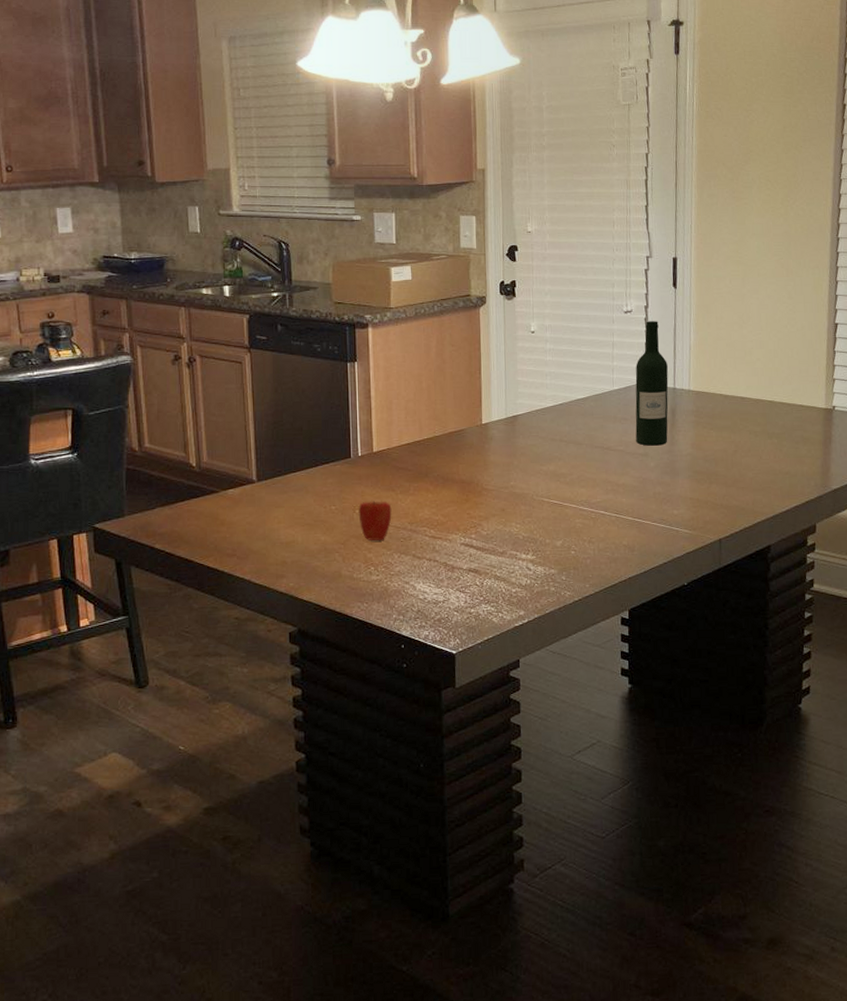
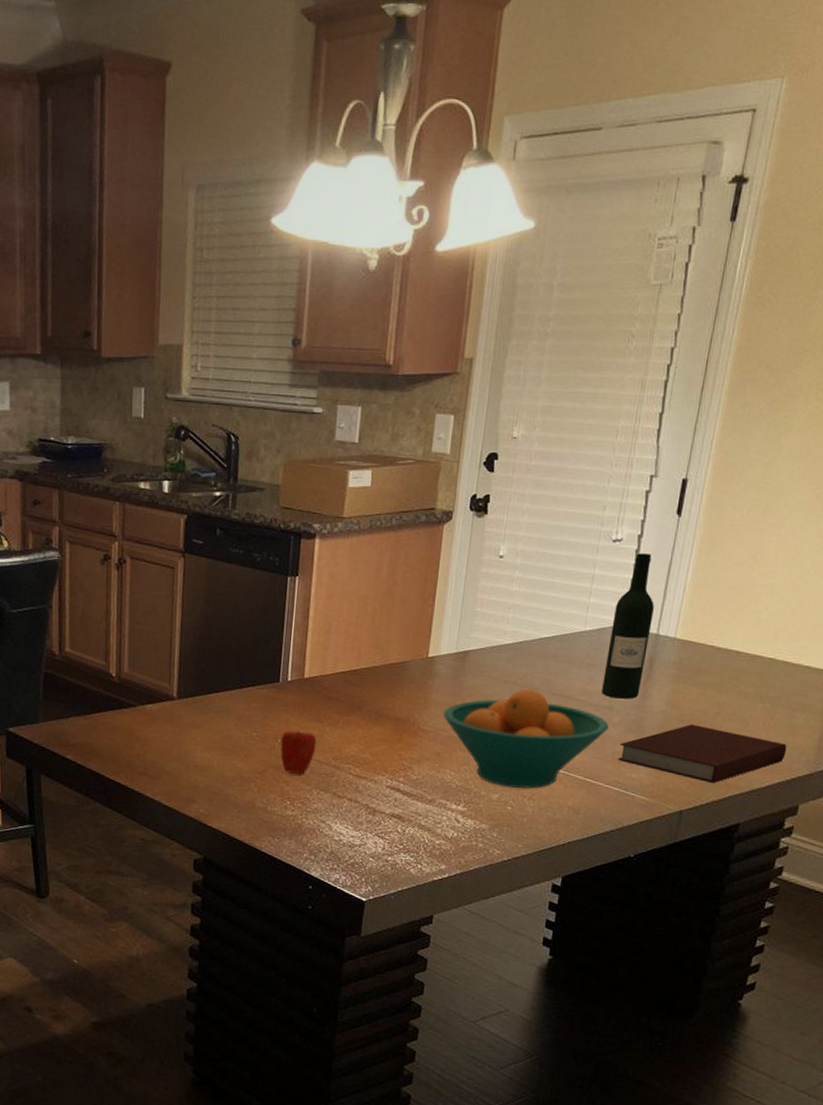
fruit bowl: none [503,444,647,533] -> present [443,688,609,789]
notebook: none [658,462,798,513] -> present [617,723,787,784]

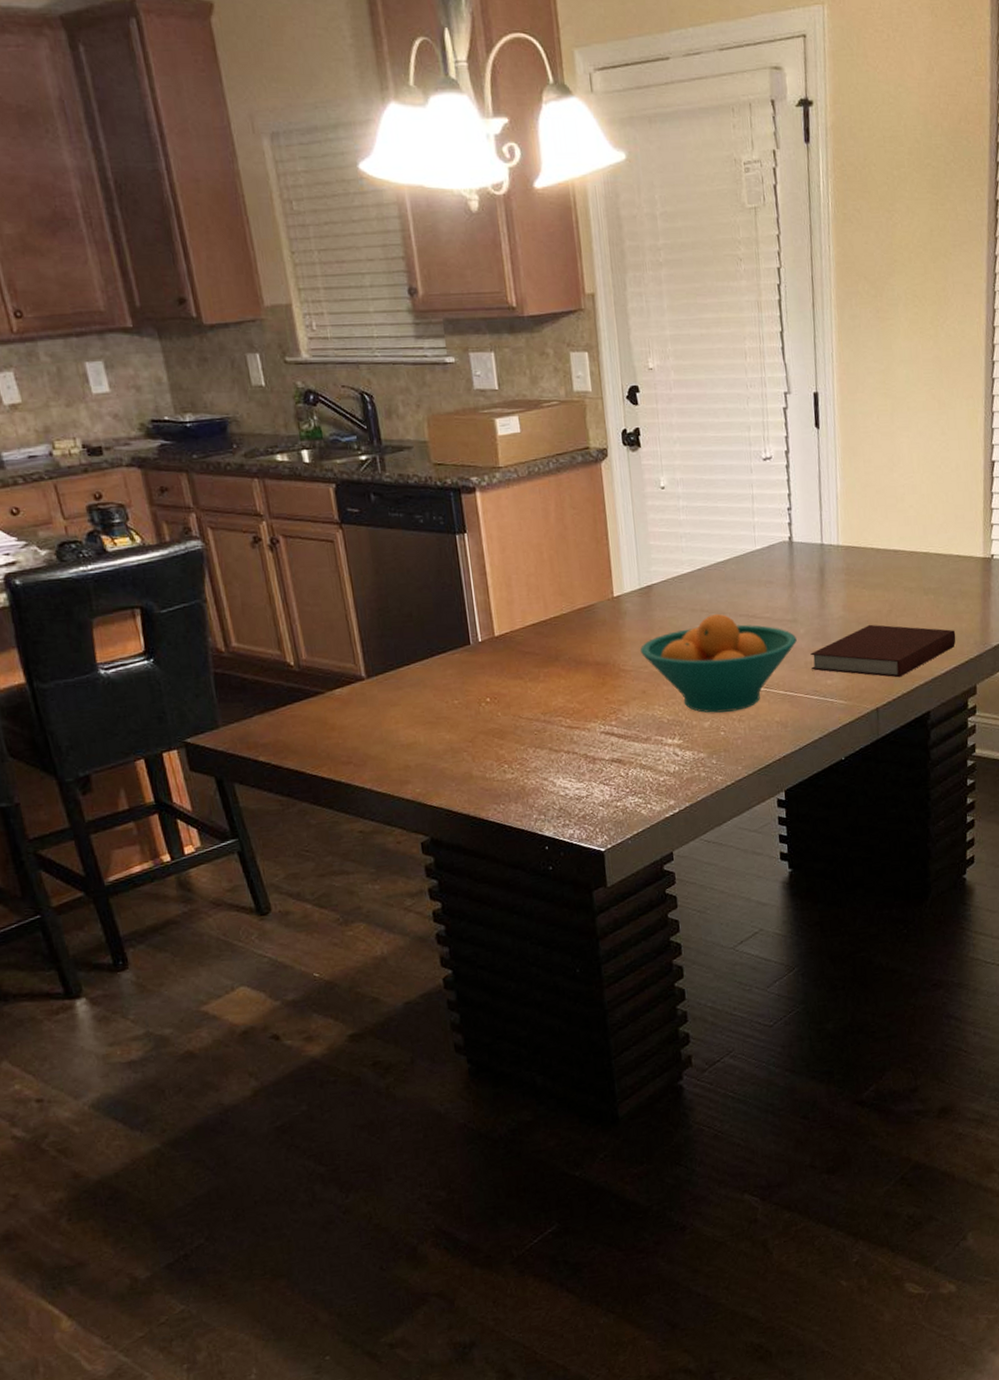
apple: present [280,731,317,774] -> none [484,691,523,736]
wine bottle: present [602,553,654,699] -> none [779,468,818,611]

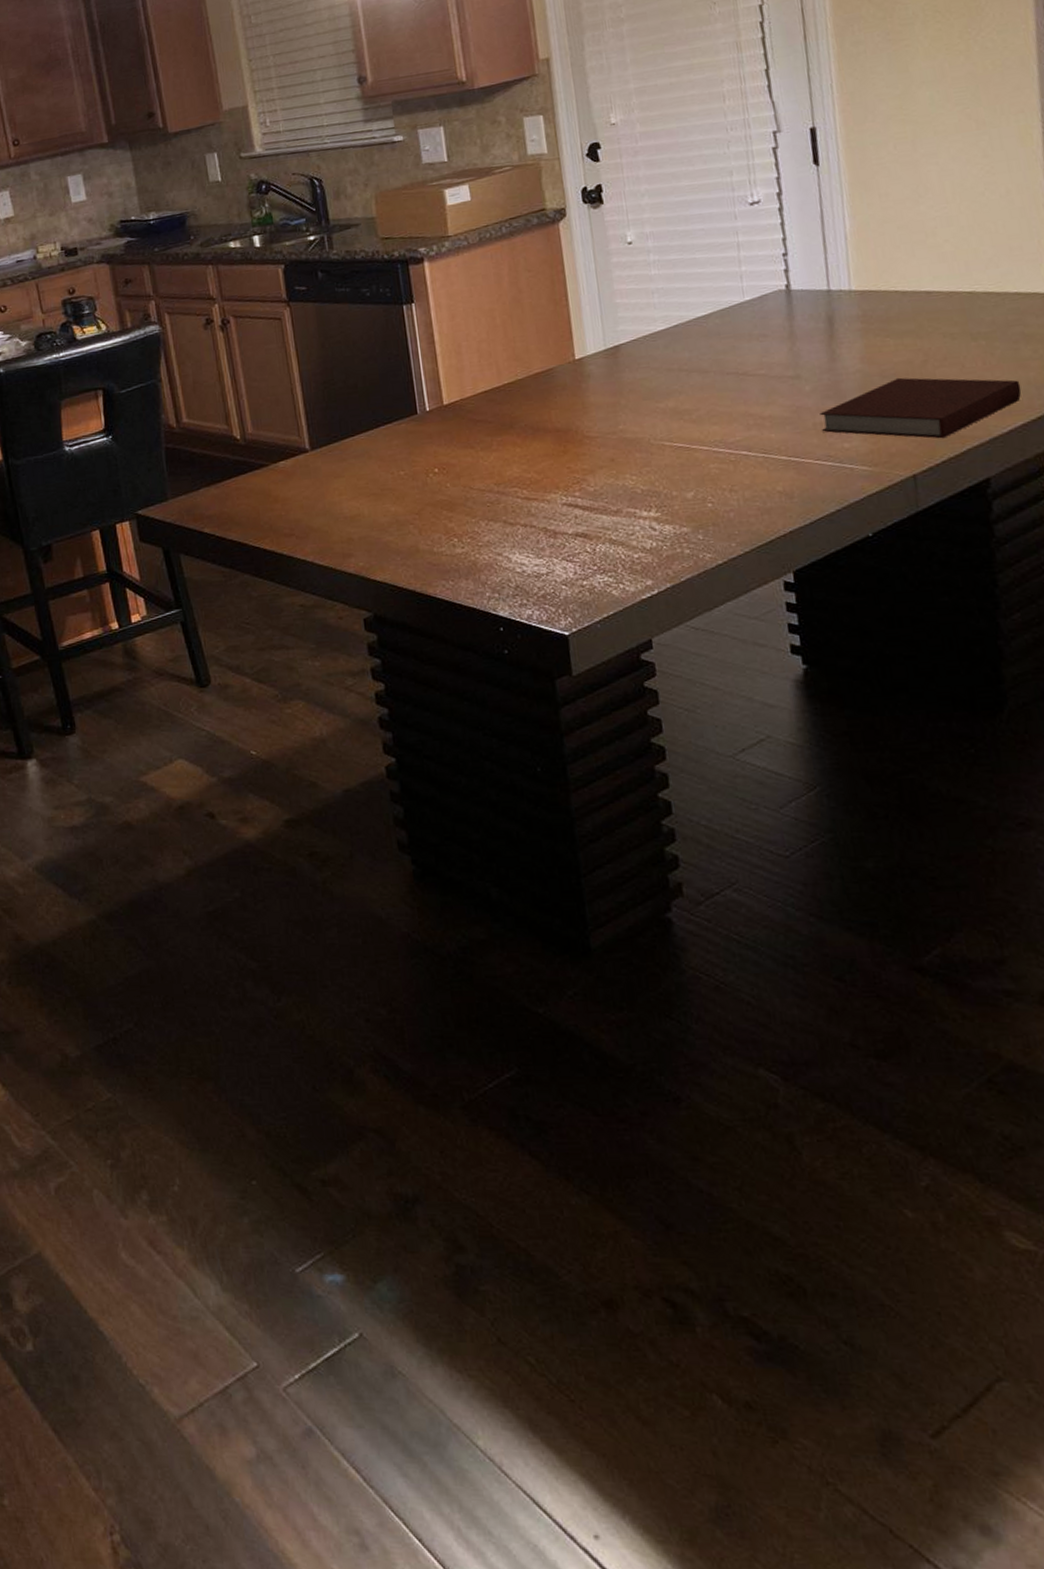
fruit bowl: present [640,613,797,713] -> none [607,372,801,482]

